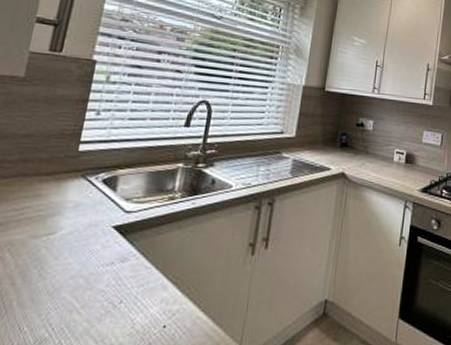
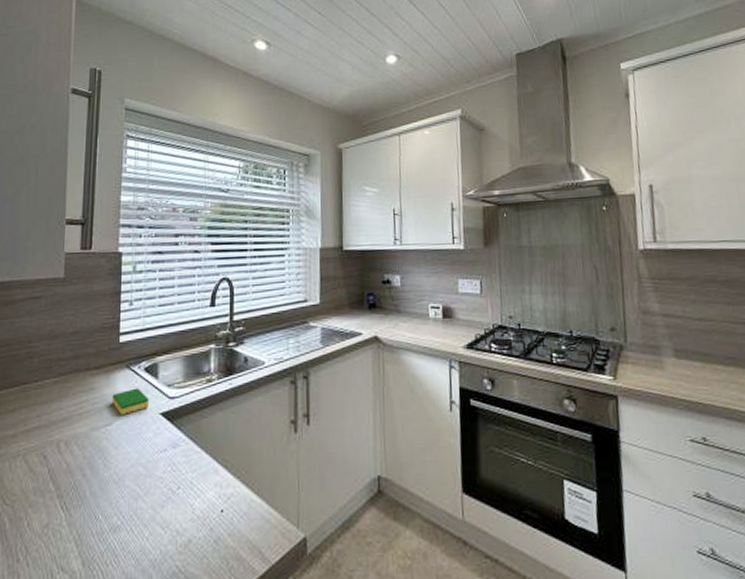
dish sponge: none [59,198,103,225] -> present [112,388,150,415]

